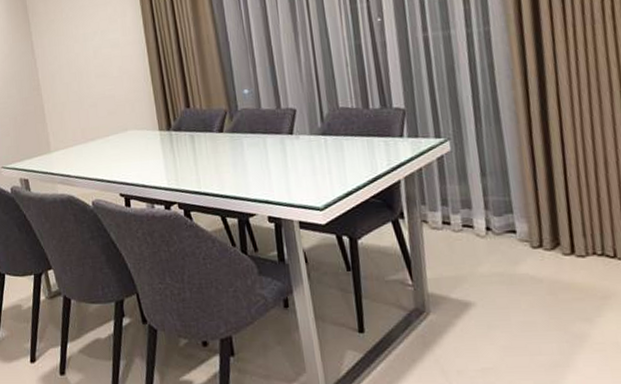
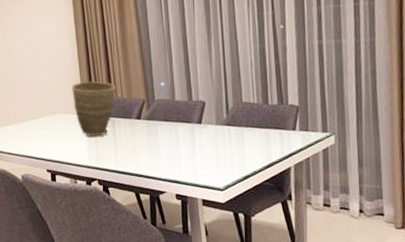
vase: none [144,91,194,155] -> present [72,81,116,137]

